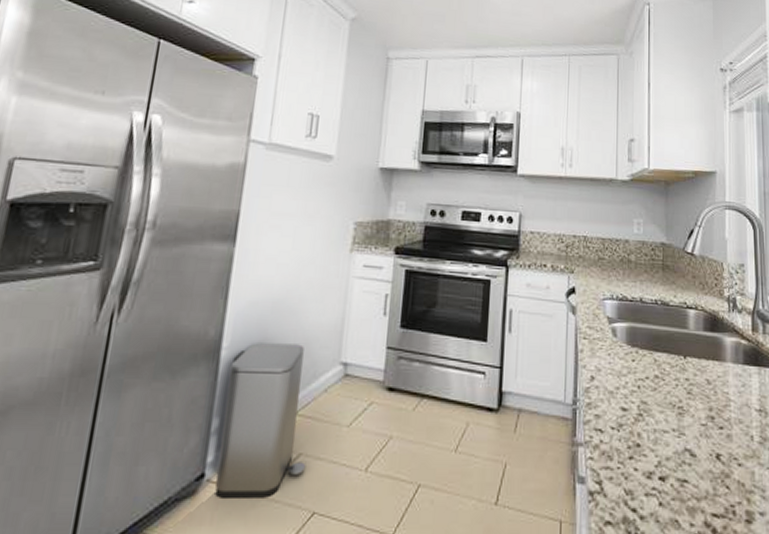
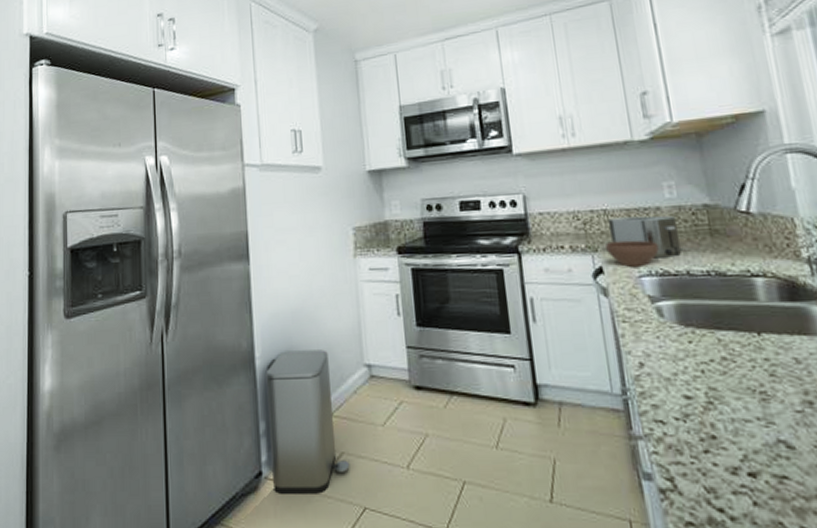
bowl: none [581,265,622,292] -> present [605,240,659,268]
toaster: none [585,245,640,286] -> present [607,215,683,260]

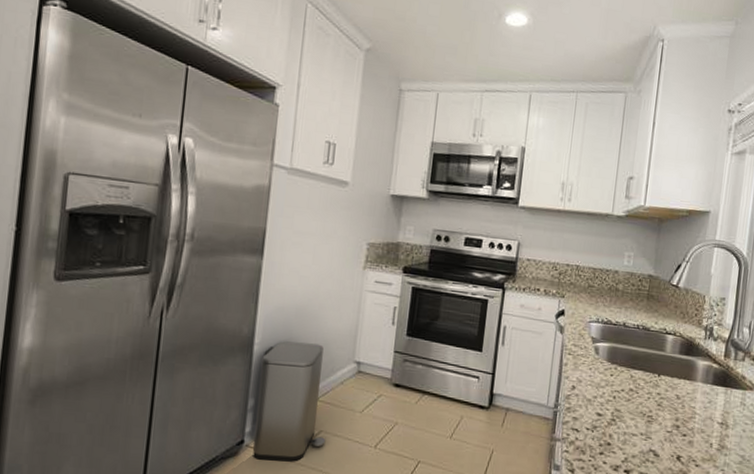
bowl: present [605,240,659,268] -> none [571,291,609,315]
toaster: present [607,215,683,260] -> none [575,273,627,312]

